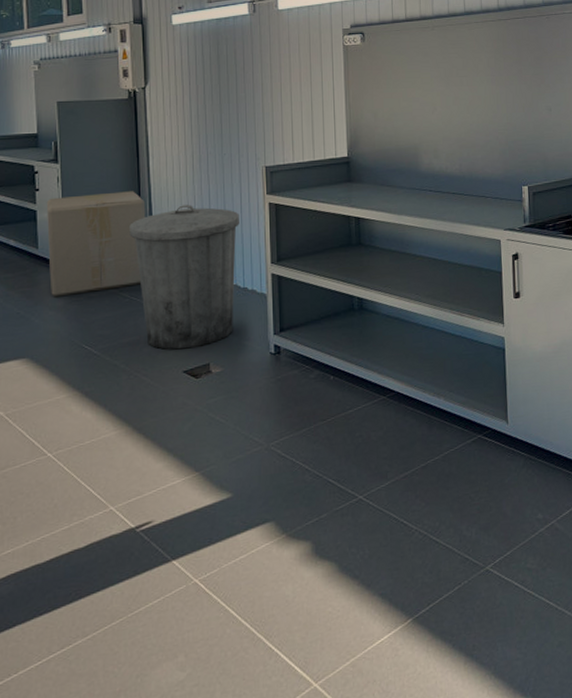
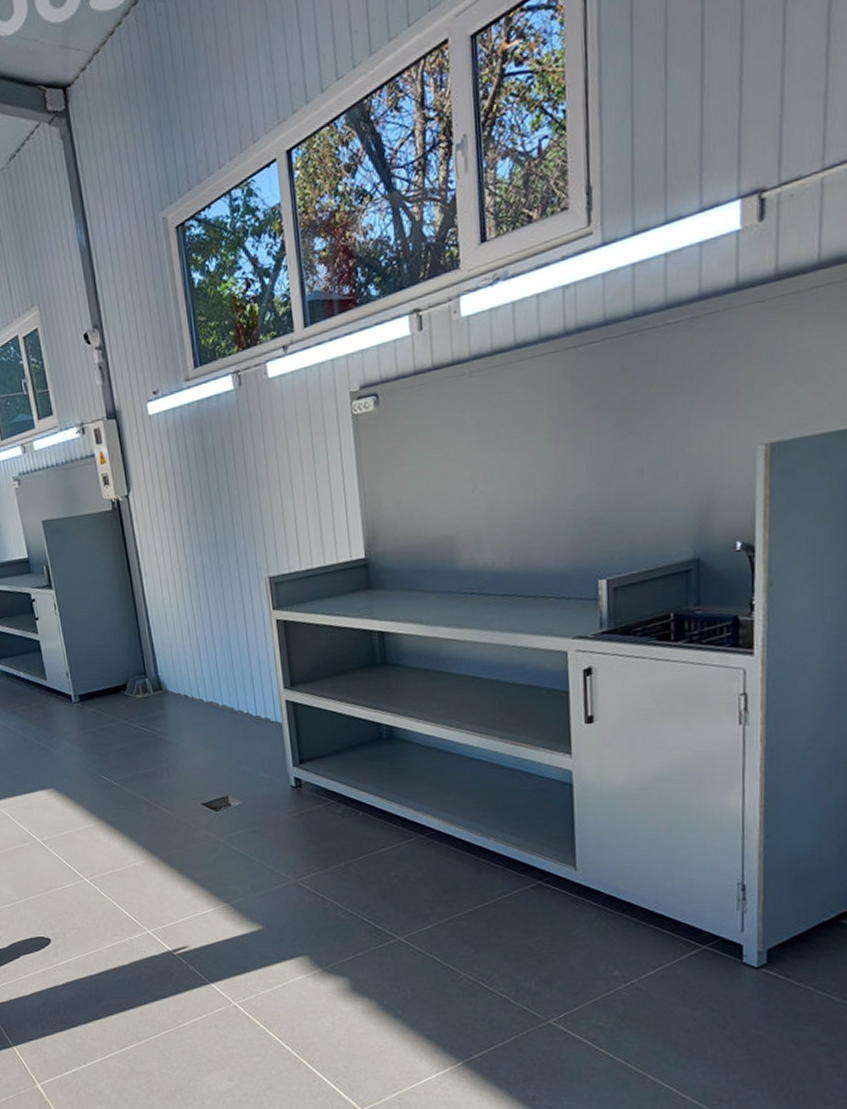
cardboard box: present [46,191,146,297] -> none [47,614,151,729]
trash can: present [129,205,239,350] -> none [131,626,249,782]

